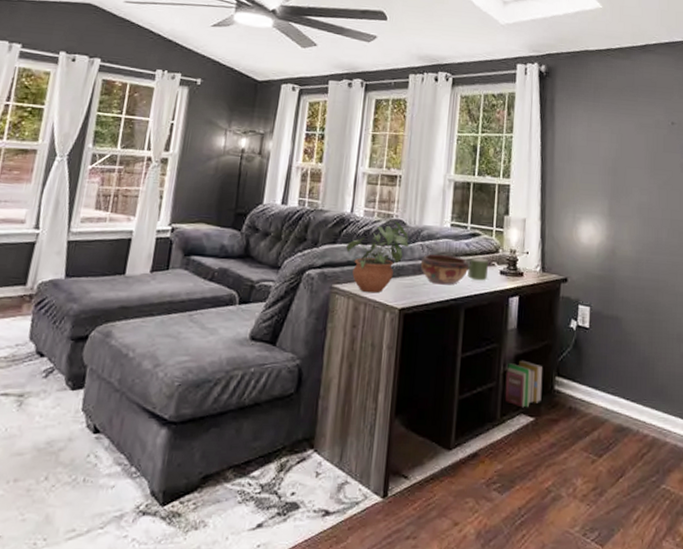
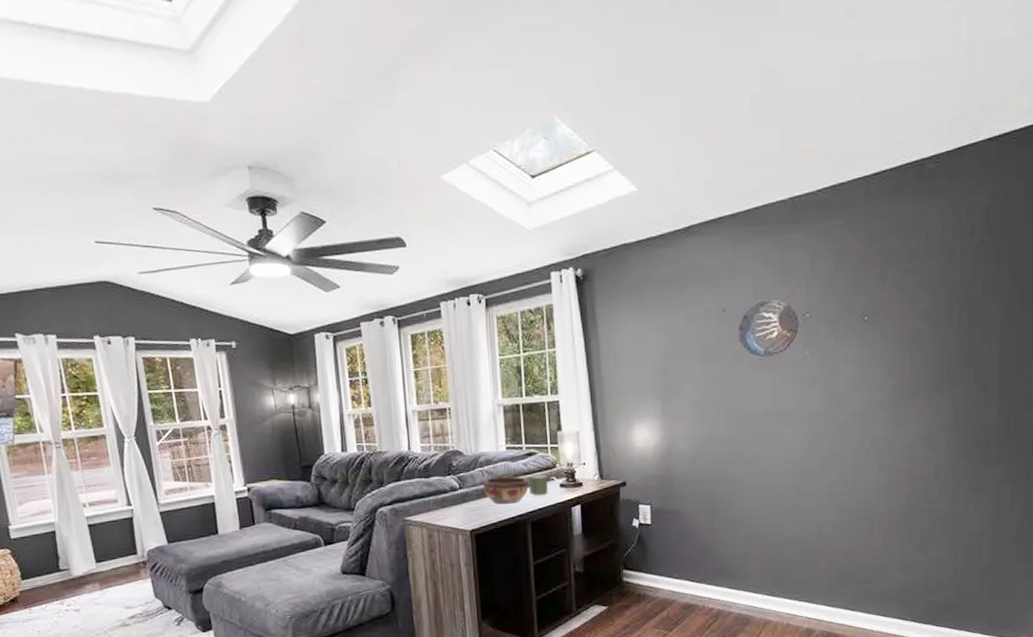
potted plant: present [346,222,410,293] -> none [411,452,470,521]
books: present [504,360,543,408] -> none [577,560,612,600]

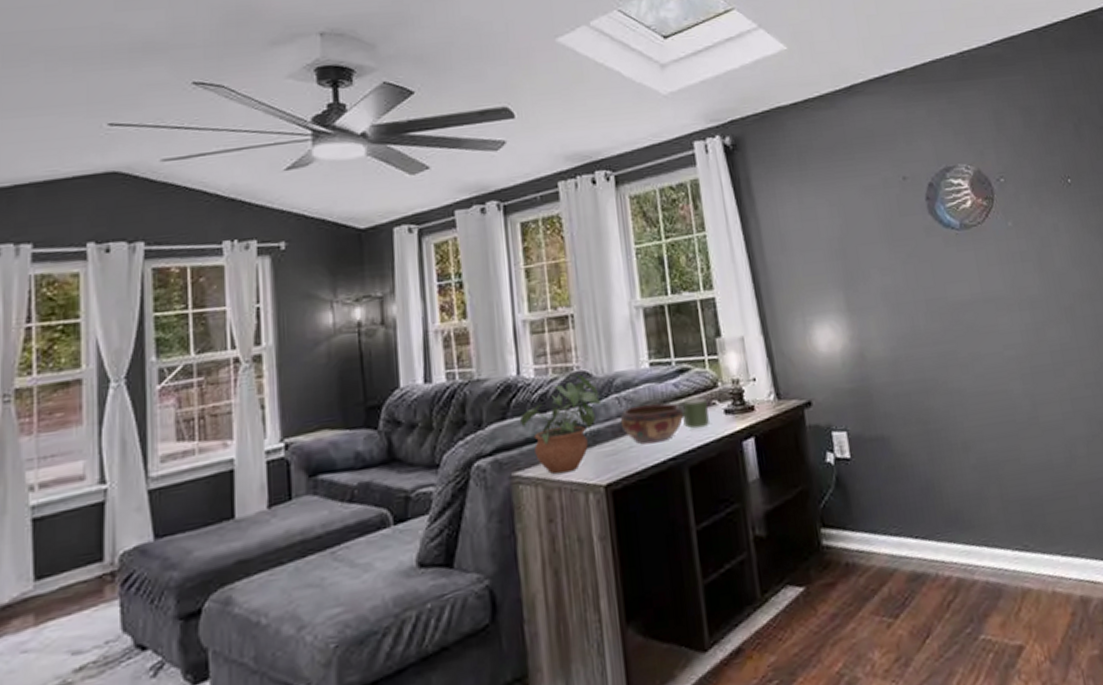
potted plant: none [411,452,470,521] -> present [520,374,602,474]

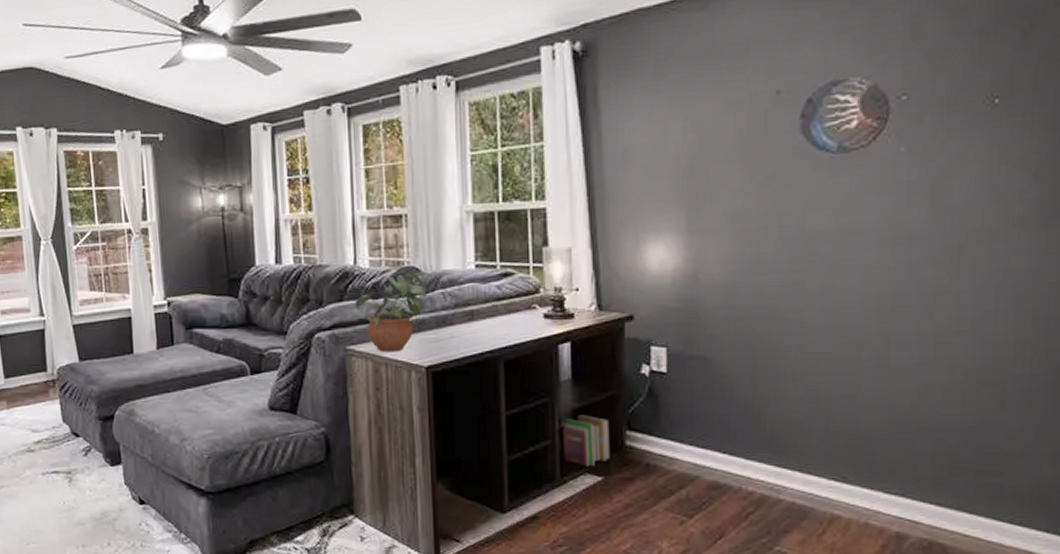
decorative bowl: present [620,403,683,444] -> none [444,302,503,336]
mug: present [682,397,709,430] -> none [503,300,529,330]
books: none [757,516,809,579] -> present [563,414,610,467]

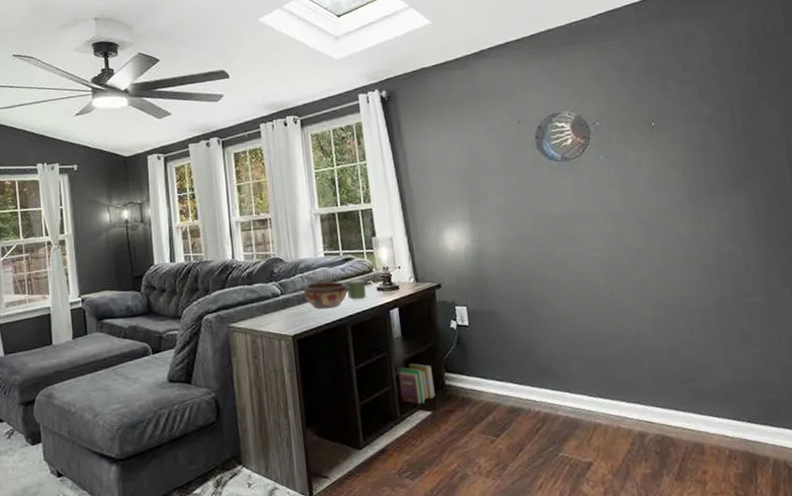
potted plant: present [355,269,428,352] -> none [235,260,290,327]
decorative bowl: none [444,302,503,336] -> present [303,281,348,309]
mug: none [503,300,529,330] -> present [347,278,366,301]

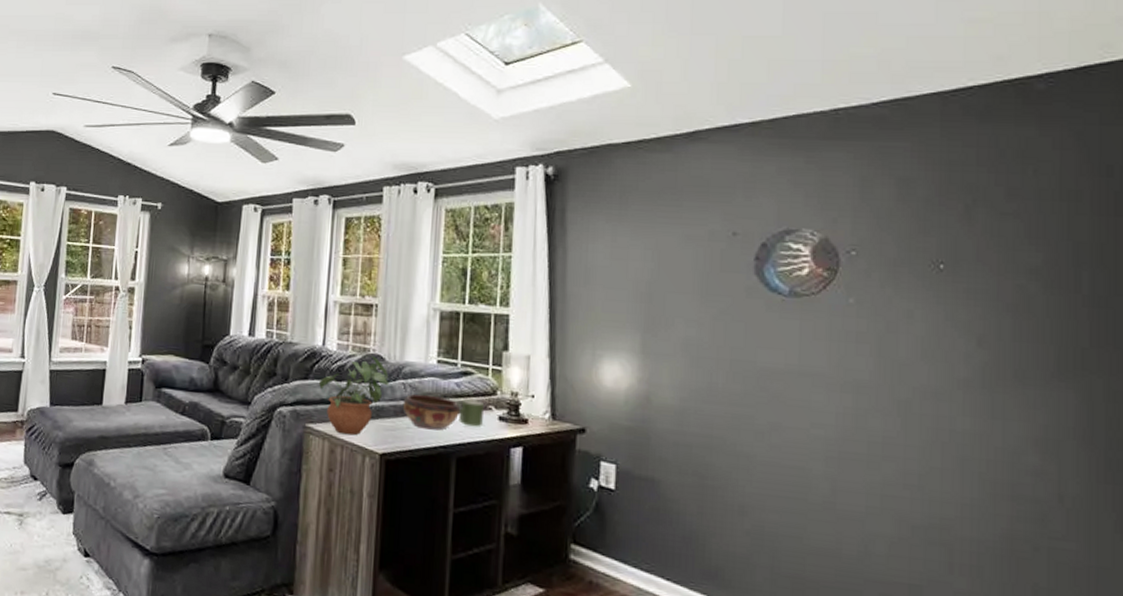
potted plant: none [235,260,290,327] -> present [319,356,390,435]
books: present [398,363,435,405] -> none [506,521,555,577]

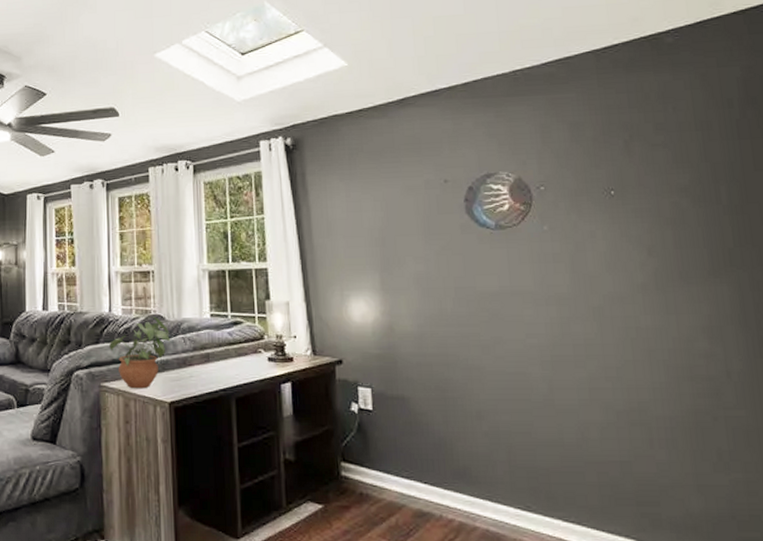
decorative bowl: present [402,394,460,430] -> none [184,346,234,376]
mug: present [459,399,485,429] -> none [234,345,256,371]

